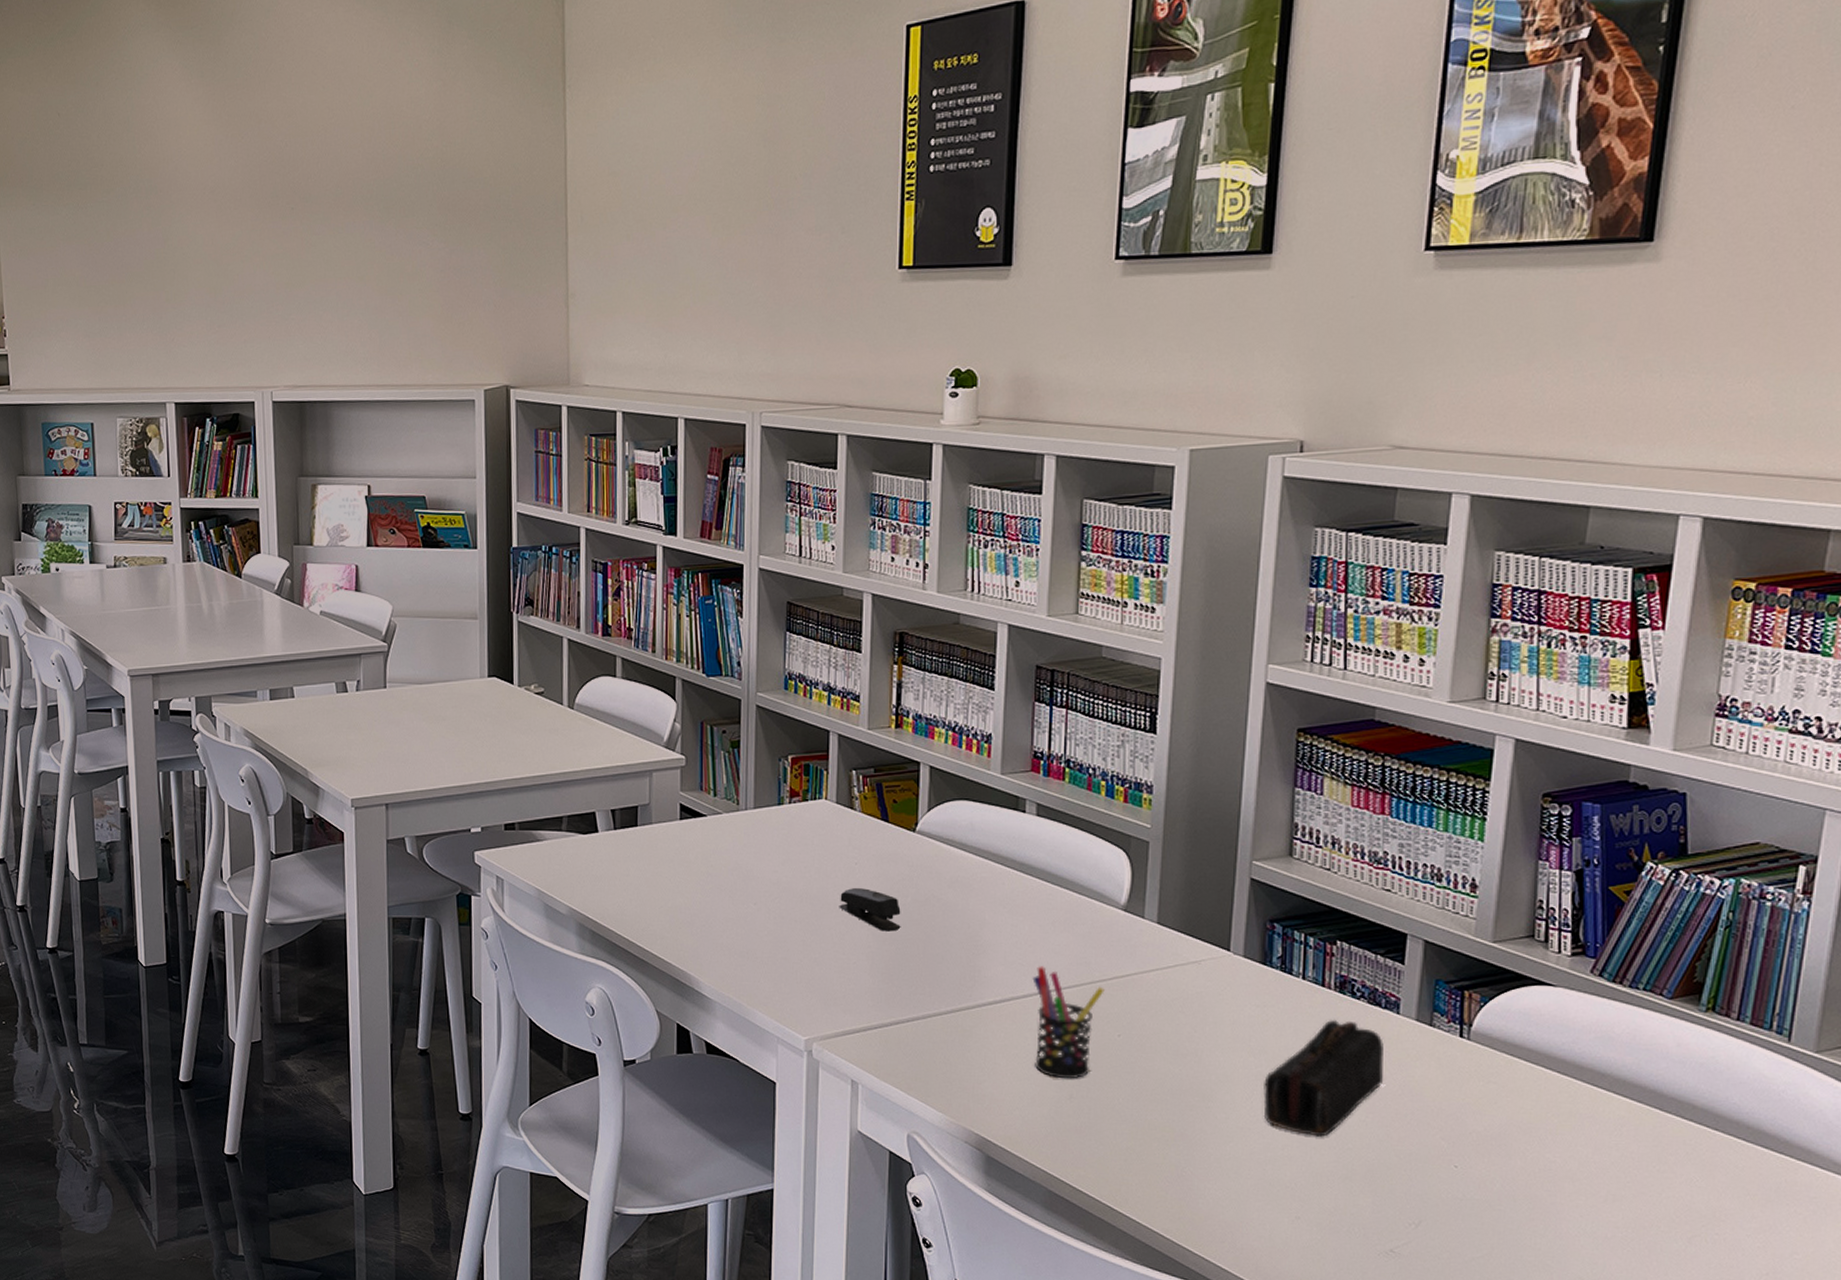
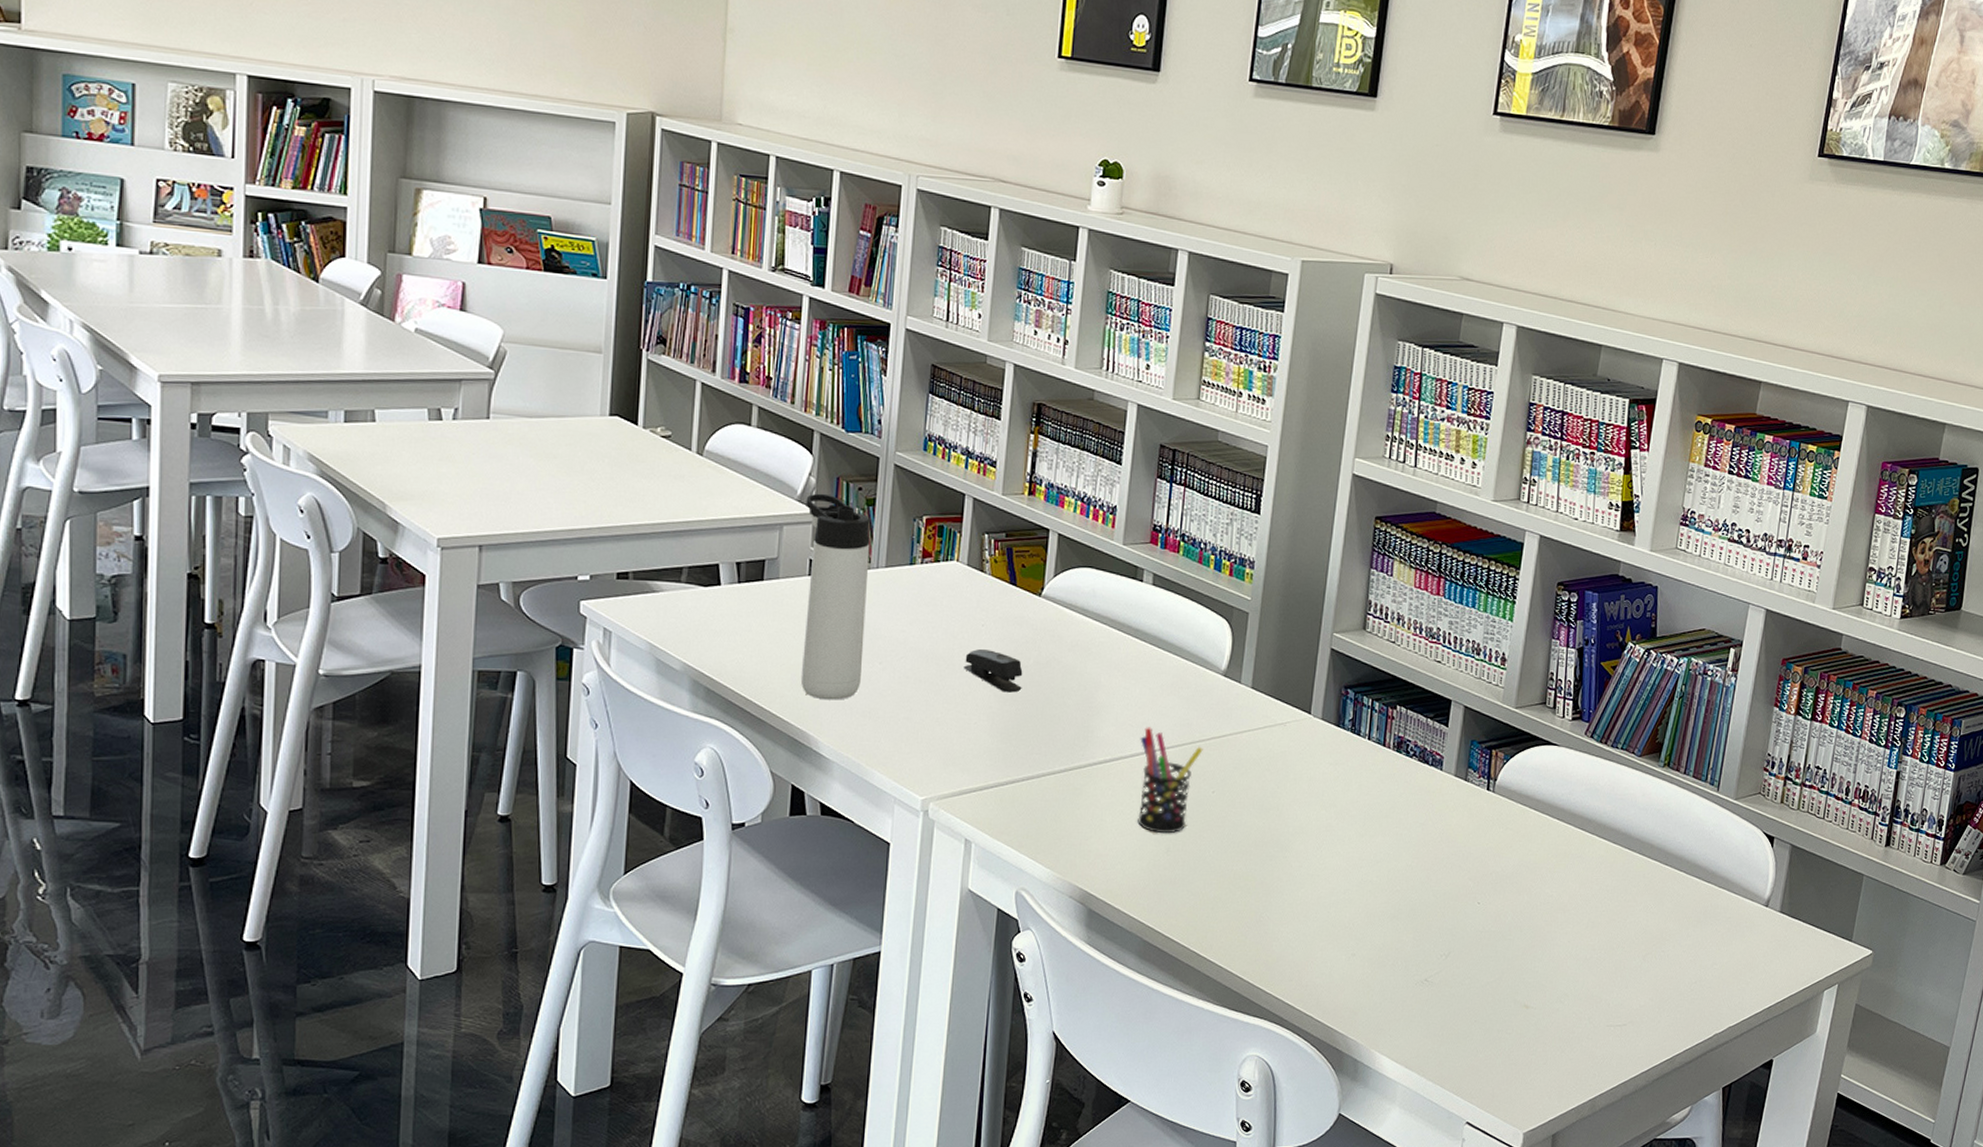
thermos bottle: none [672,738,738,941] -> present [800,493,870,700]
pencil case: present [1263,1019,1384,1137] -> none [1330,775,1429,881]

